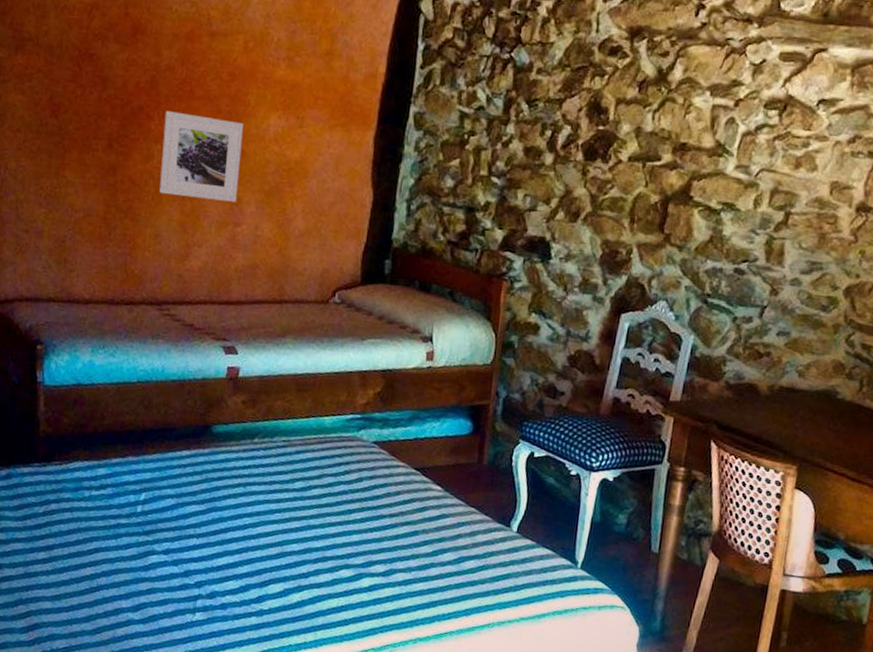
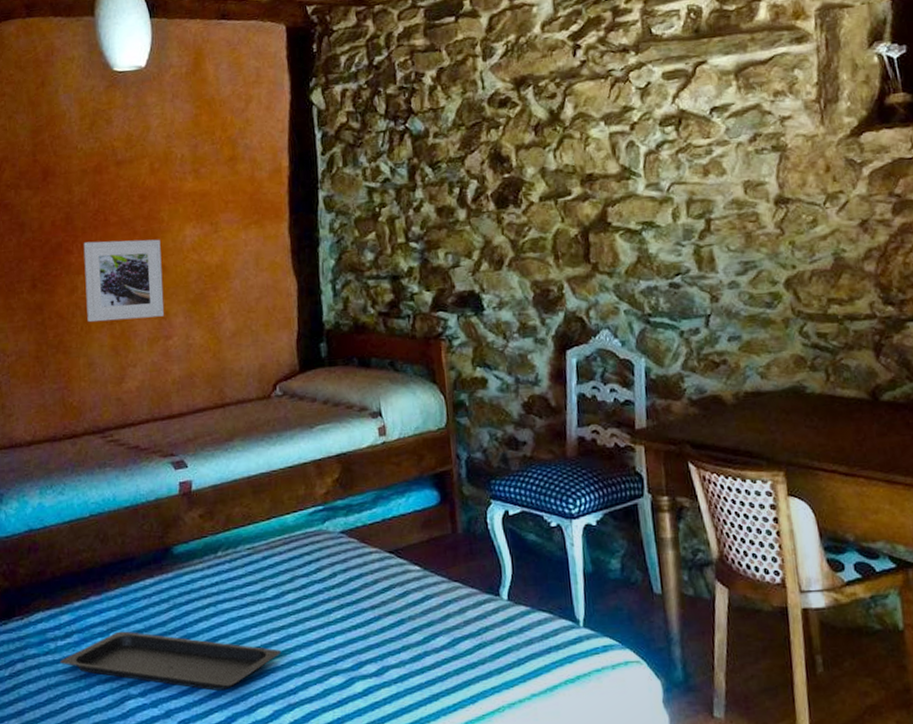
serving tray: none [92,492,299,563] -> present [60,631,281,691]

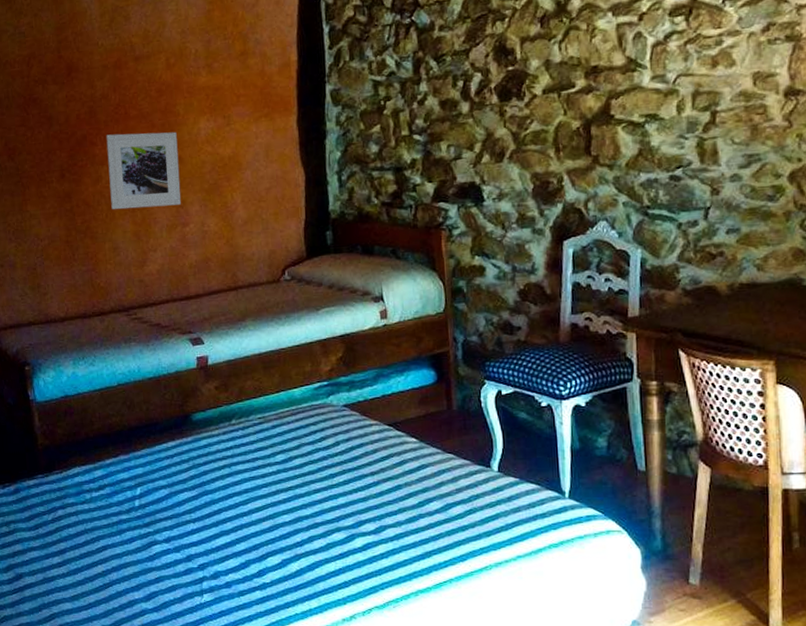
serving tray: present [60,631,281,691] -> none [95,486,289,540]

